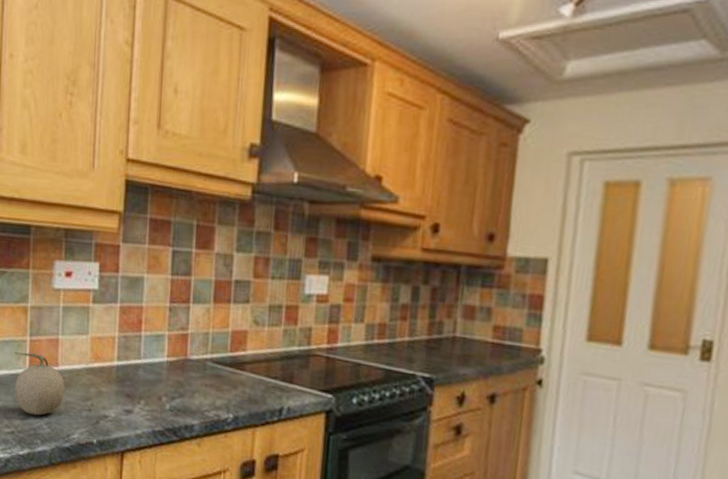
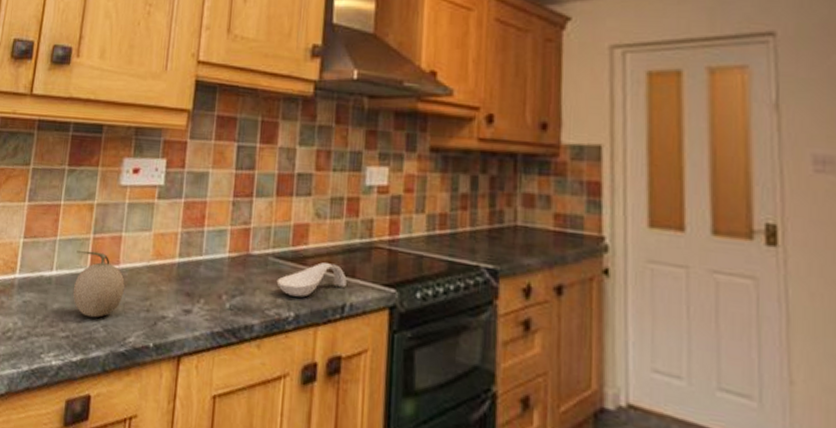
spoon rest: none [215,368,285,401] -> present [276,262,347,298]

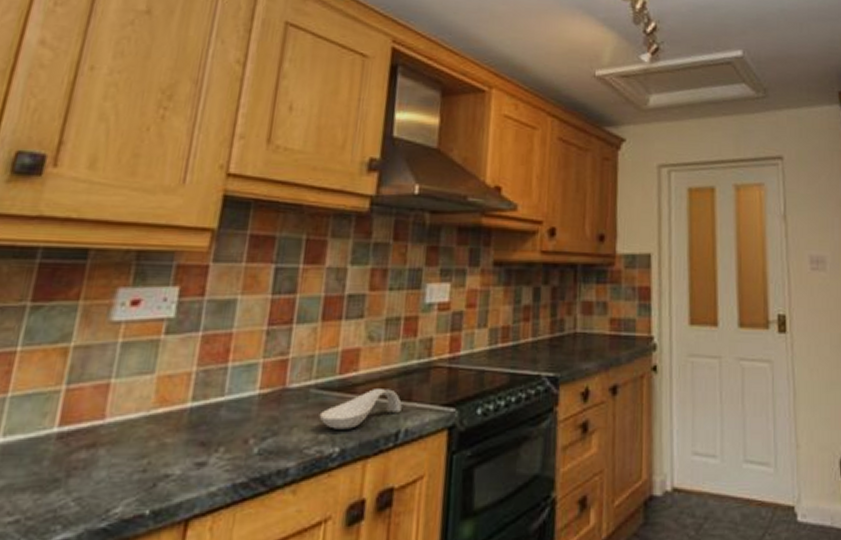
fruit: present [73,250,125,318] -> none [29,406,112,491]

